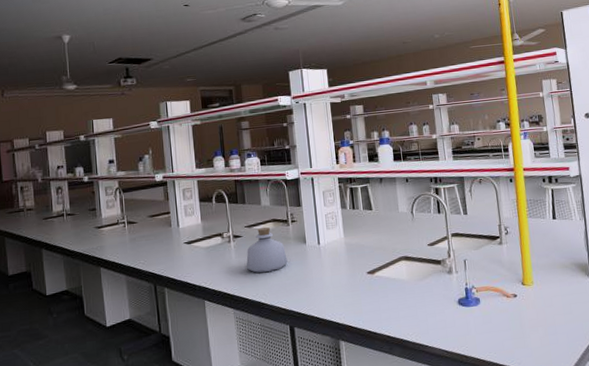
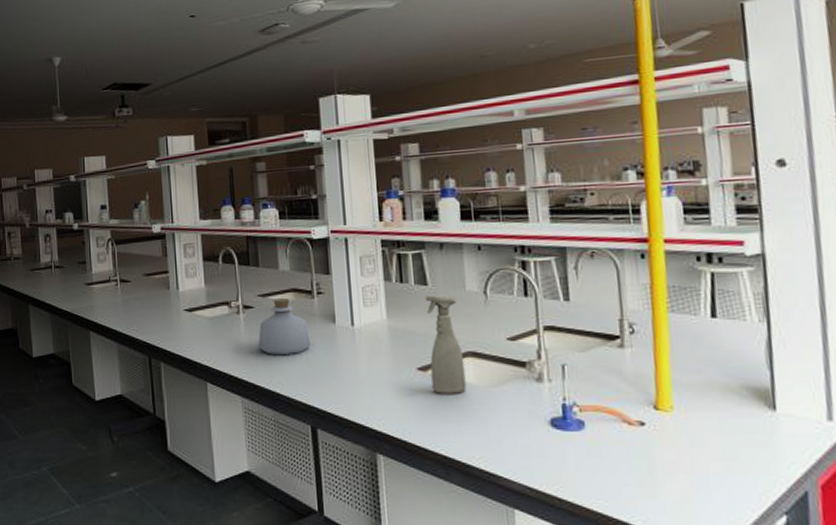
spray bottle: none [370,215,402,290] -> present [425,294,467,394]

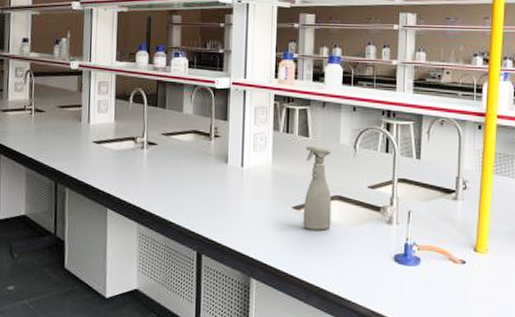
bottle: present [258,297,311,356] -> none [157,137,204,189]

